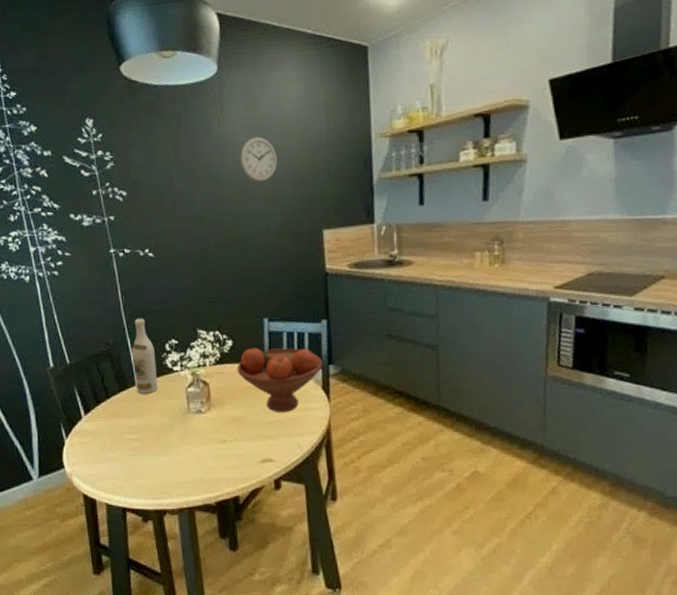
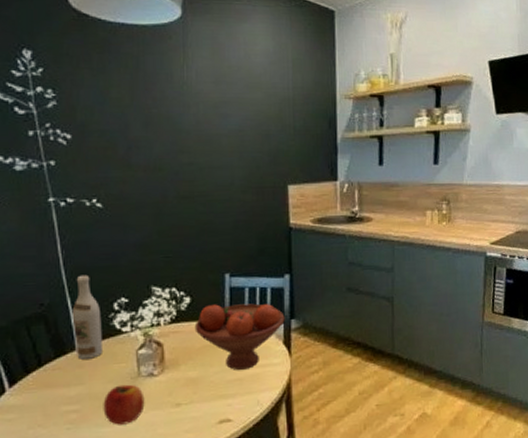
apple: none [159,419,195,456] -> present [103,384,145,425]
wall clock: present [240,136,277,182] -> none [204,87,243,134]

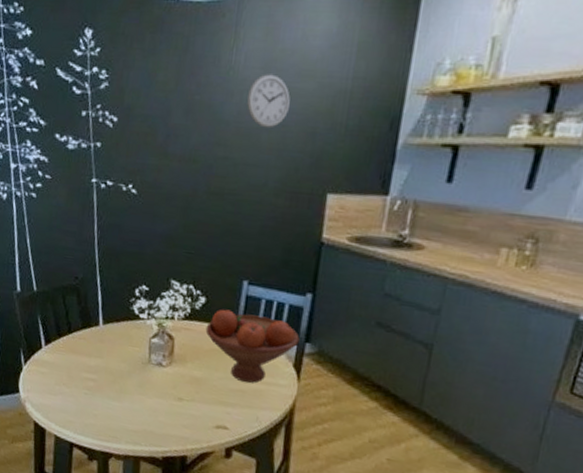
wine bottle: present [72,274,102,359] -> none [99,256,124,337]
apple: present [103,384,145,425] -> none [115,366,152,404]
wall clock: none [204,87,243,134] -> present [247,74,291,128]

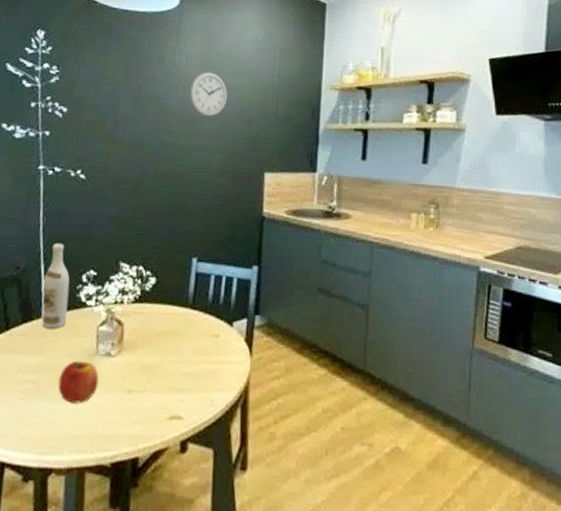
wine bottle: none [99,256,124,337] -> present [41,242,70,329]
apple: none [115,366,152,404] -> present [58,360,99,404]
fruit bowl: present [205,309,300,383] -> none [156,288,249,364]

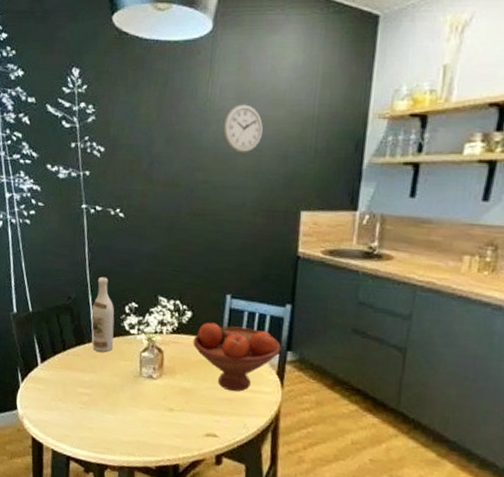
apple: present [58,360,99,404] -> none [109,380,143,416]
fruit bowl: none [156,288,249,364] -> present [192,322,281,392]

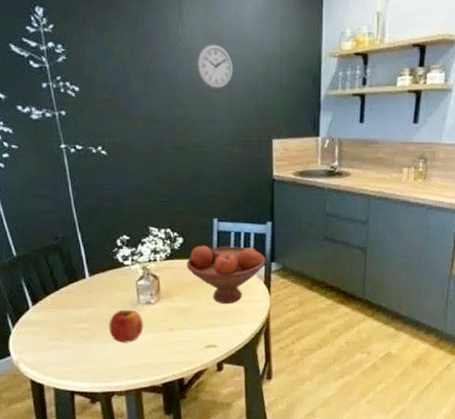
wine bottle: present [91,276,115,352] -> none [82,214,108,286]
apple: none [109,380,143,416] -> present [109,309,143,343]

